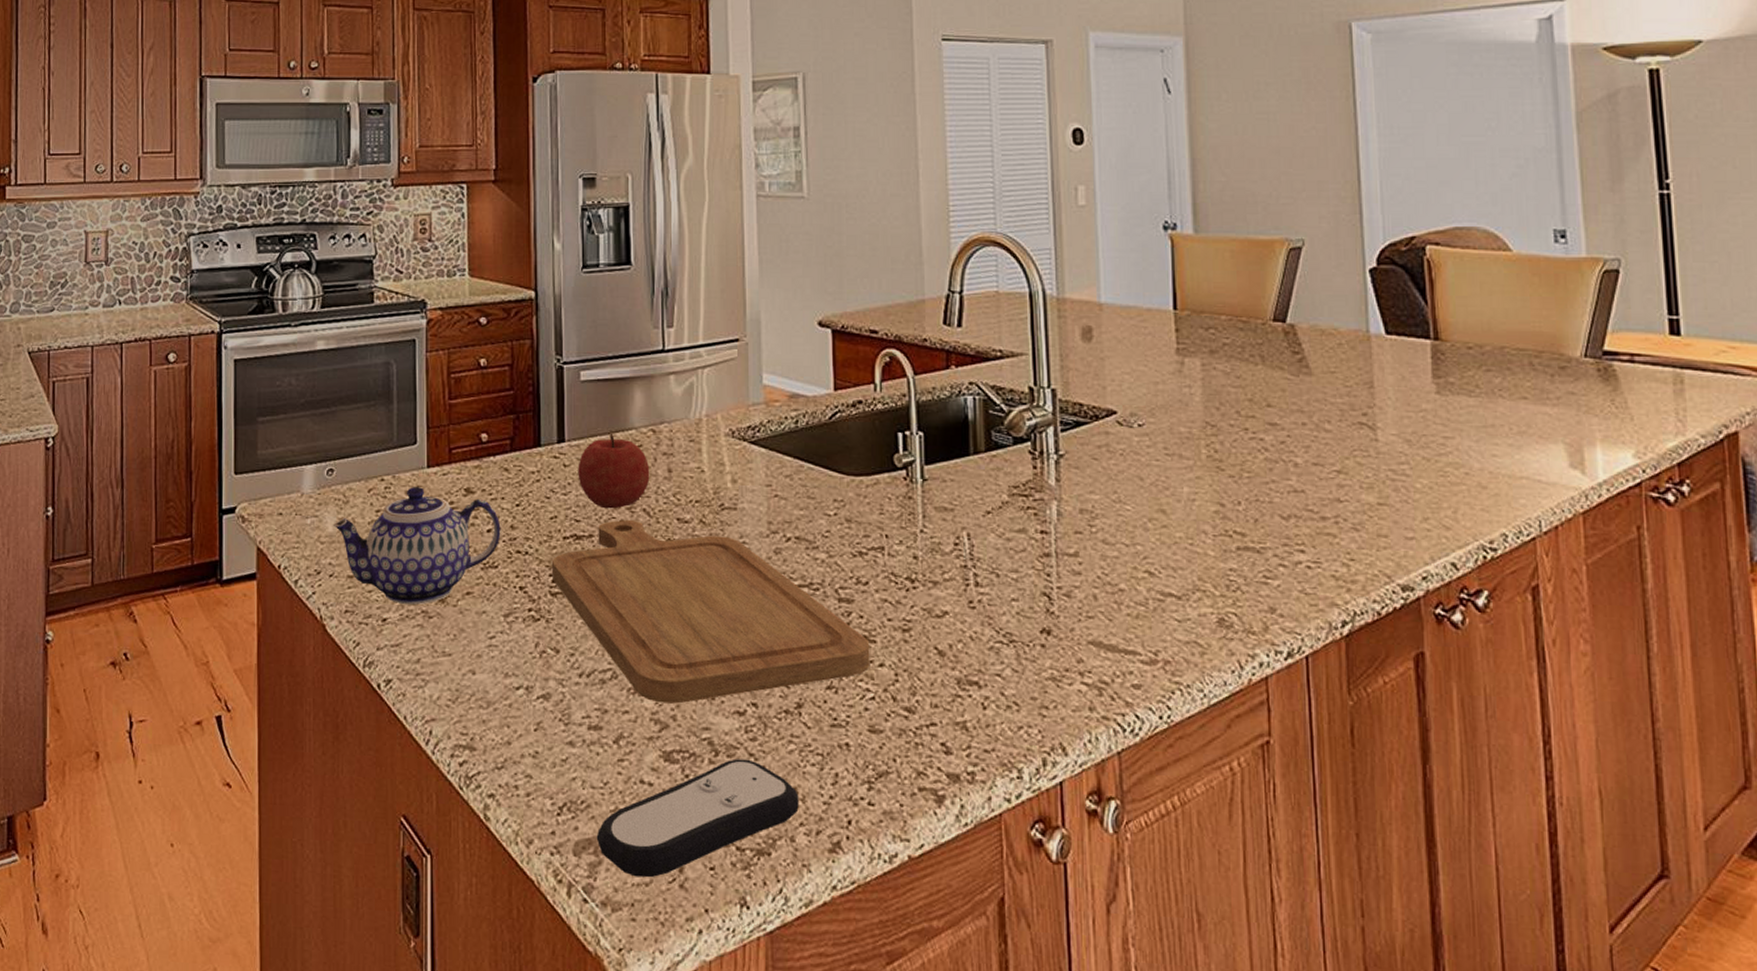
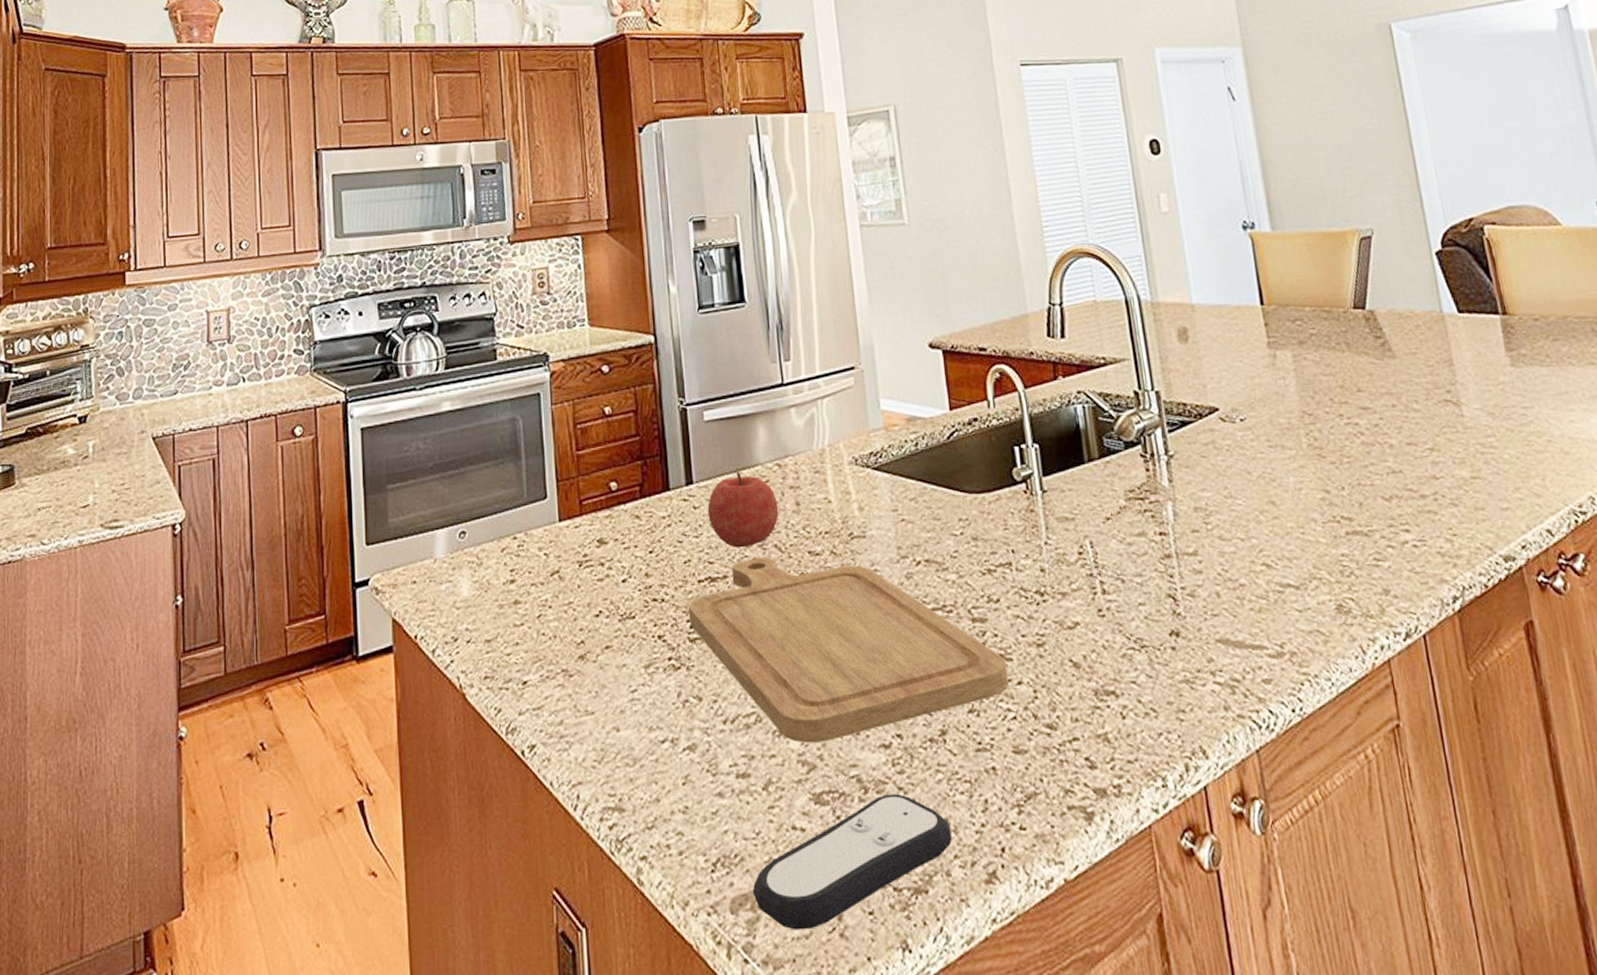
teapot: present [332,486,501,605] -> none [467,541,636,666]

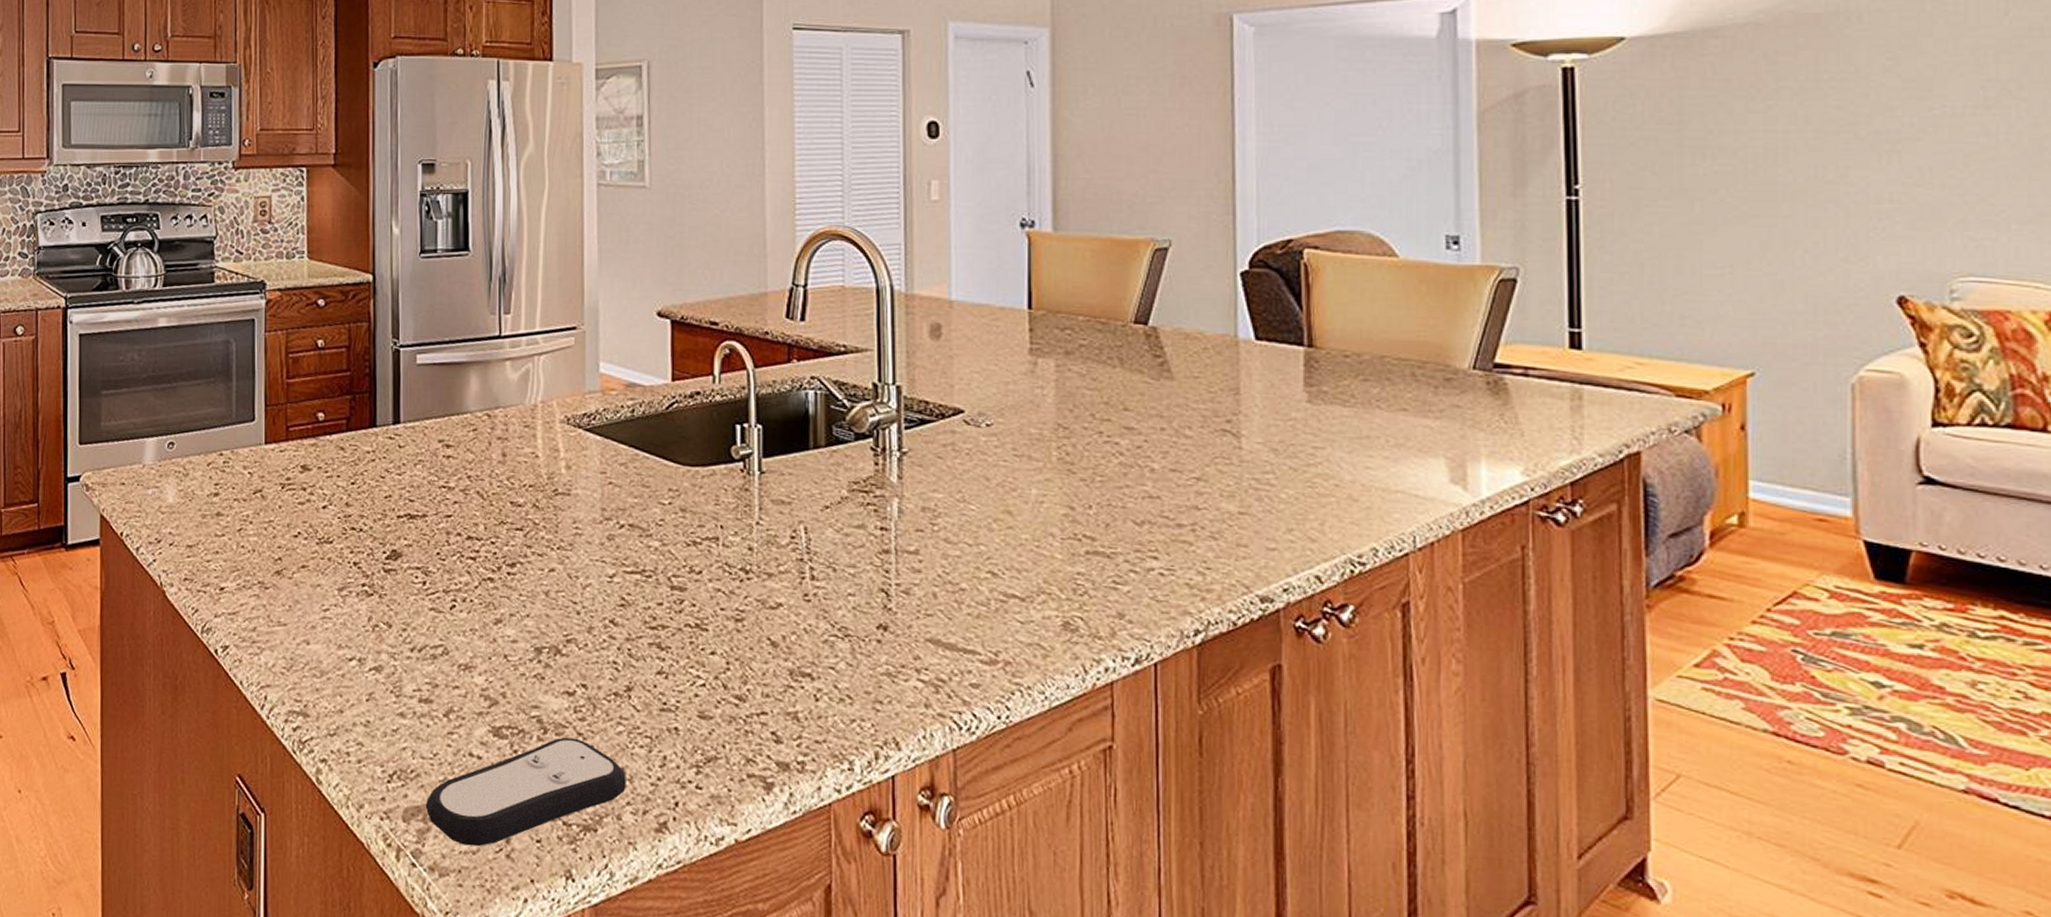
chopping board: present [688,557,1009,743] -> none [385,501,702,682]
fruit: present [707,471,779,548] -> none [412,416,484,491]

